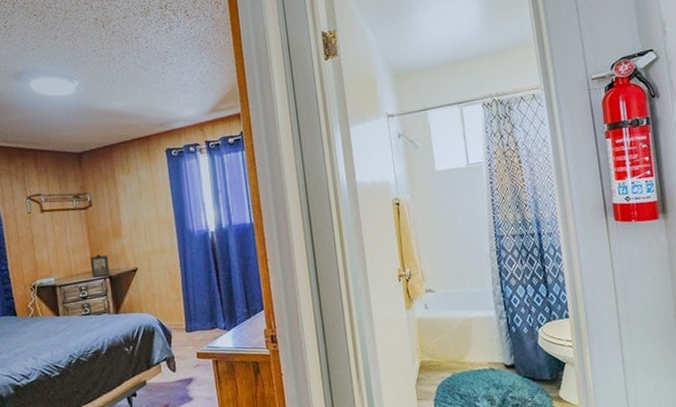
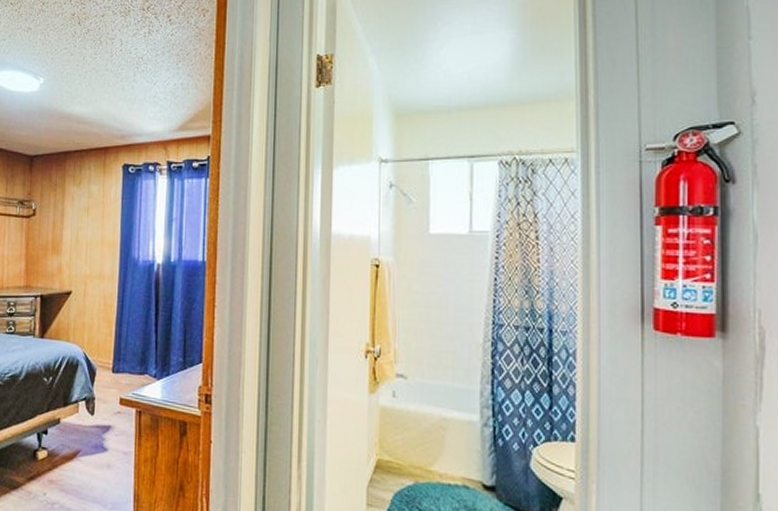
photo frame: present [90,254,112,278] -> none [23,269,45,295]

